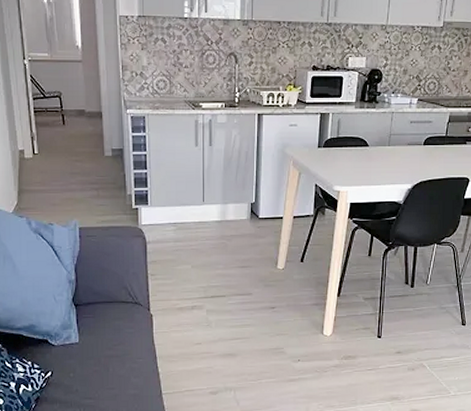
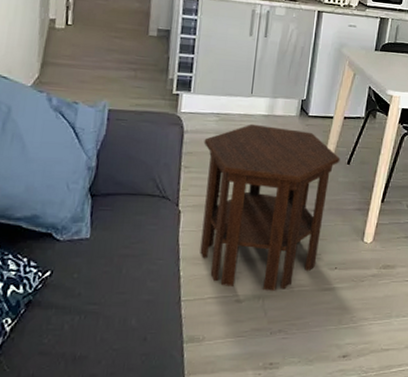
side table: none [165,230,294,383] -> present [200,123,340,291]

